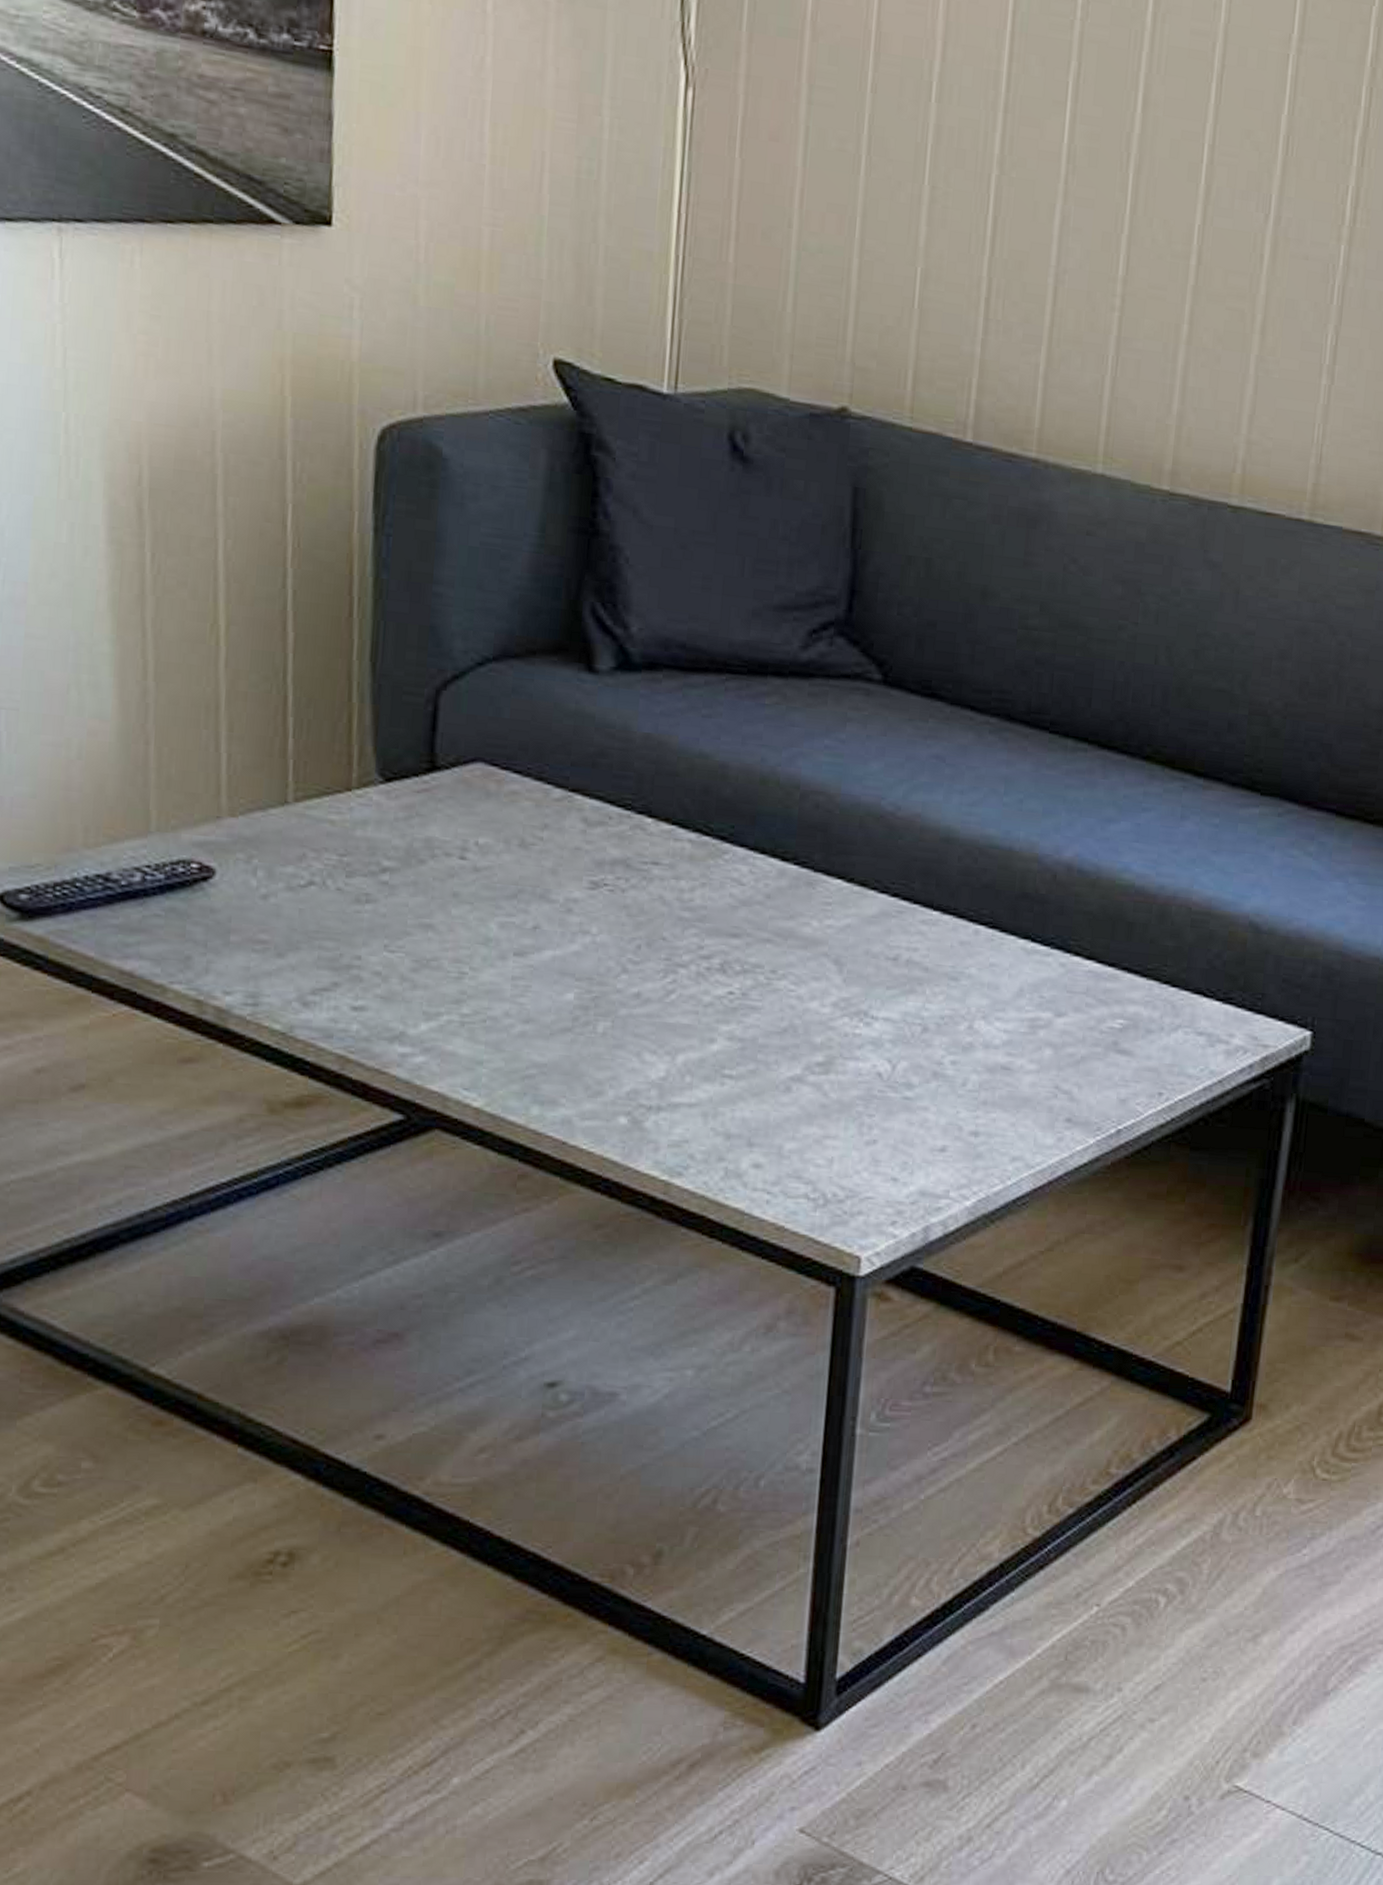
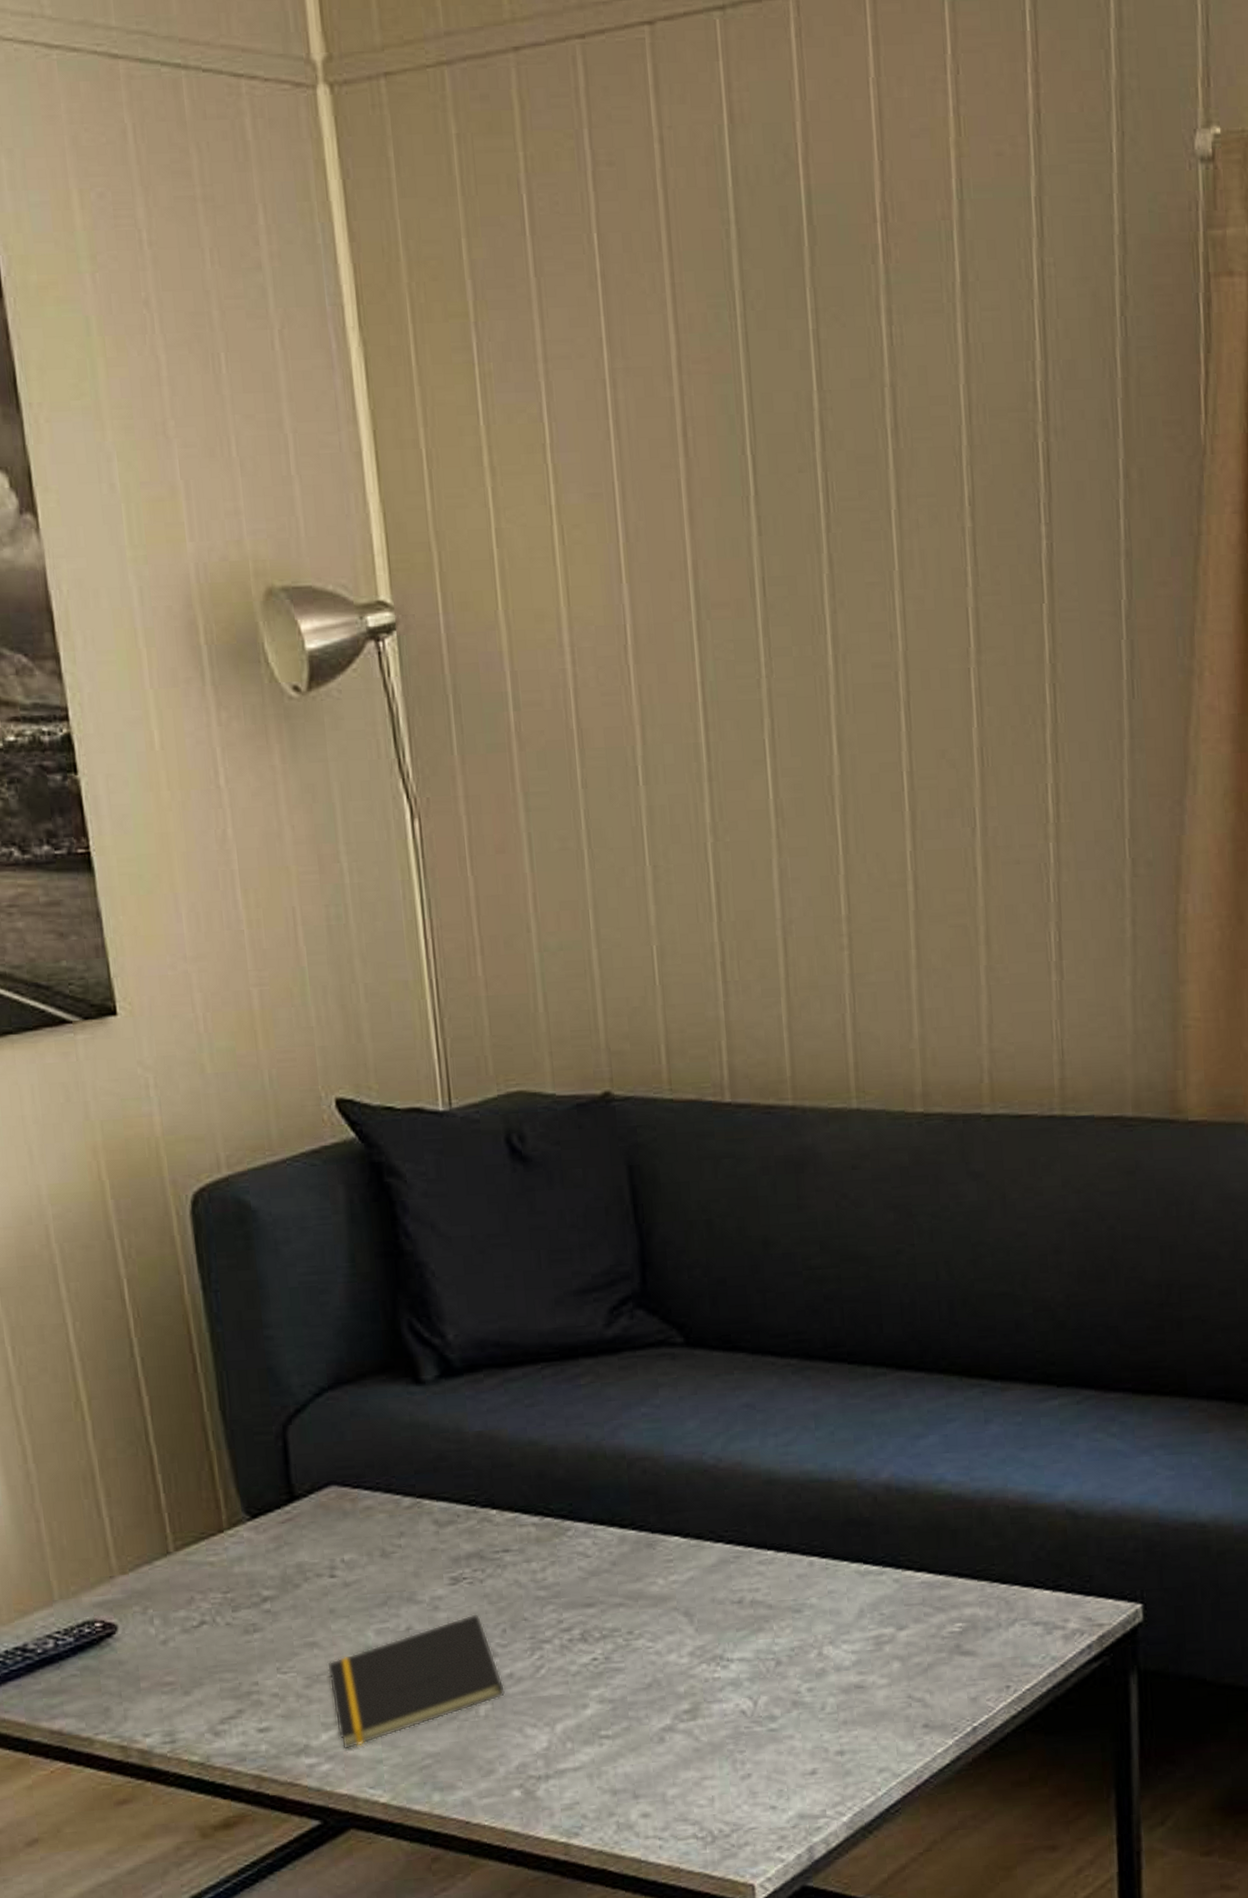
notepad: none [439,923,630,1044] -> present [328,1614,506,1749]

